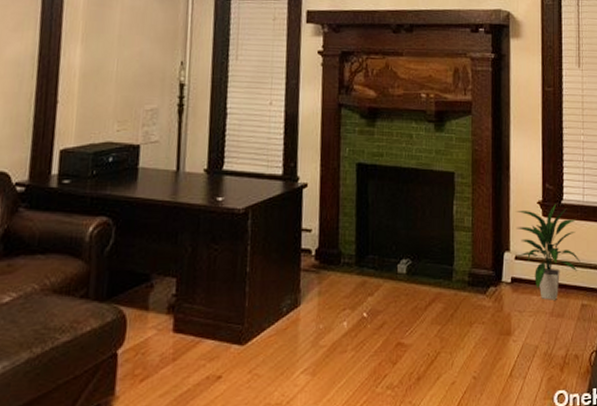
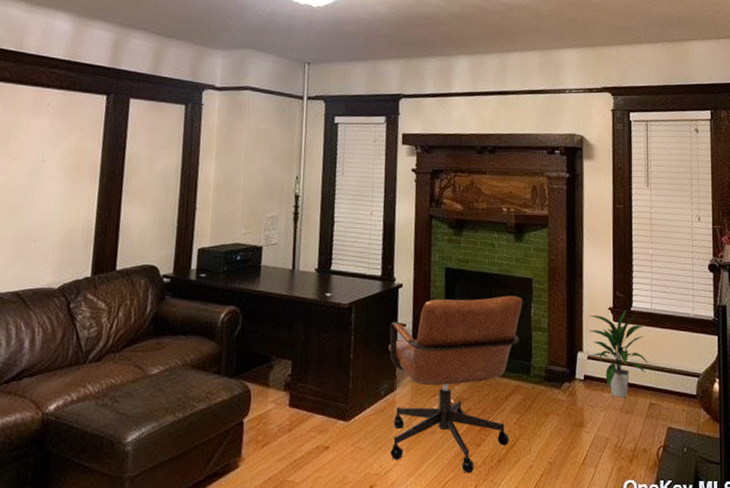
chair: none [291,192,444,396] -> present [389,295,523,474]

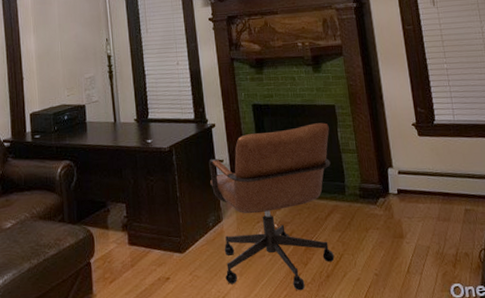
indoor plant: present [588,310,650,398] -> none [393,125,460,207]

